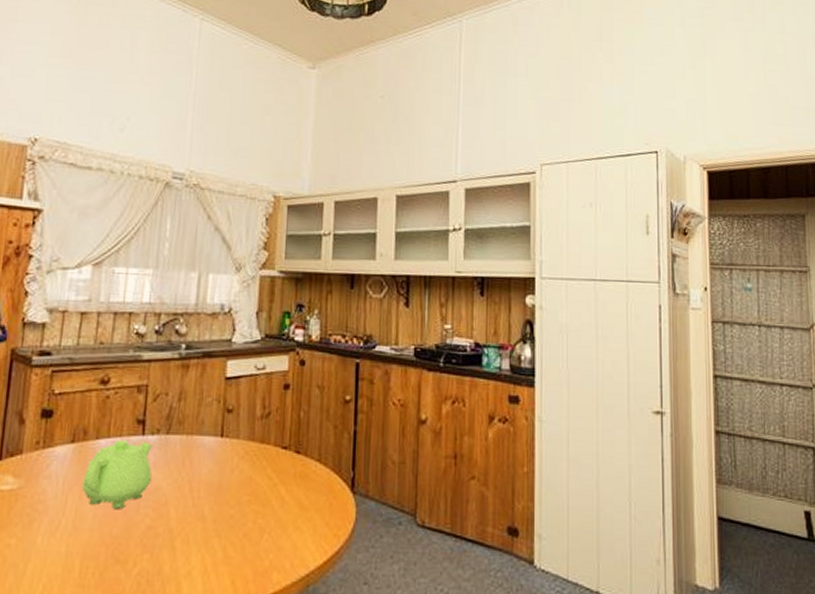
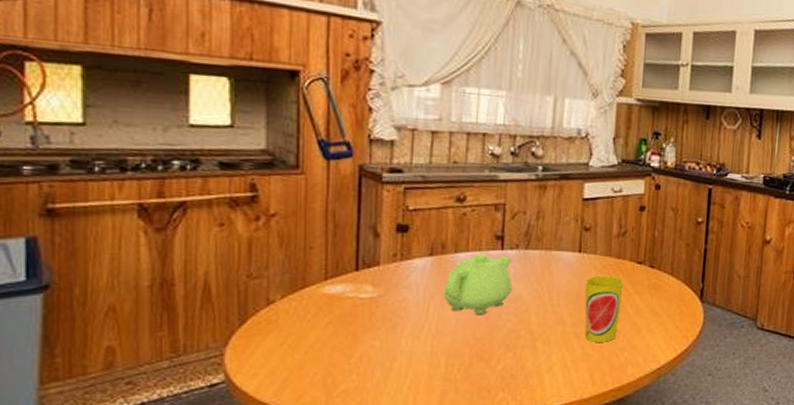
cup: none [226,463,268,542] -> present [584,275,624,342]

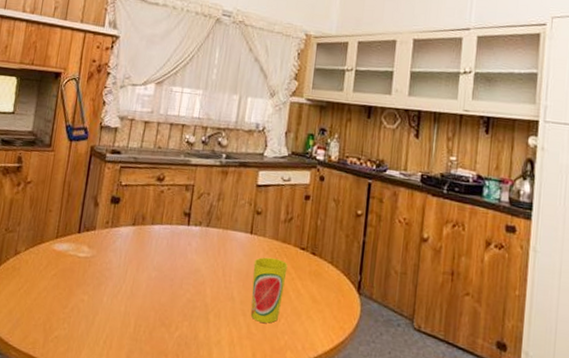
teapot: present [443,254,512,316] -> none [139,227,195,284]

